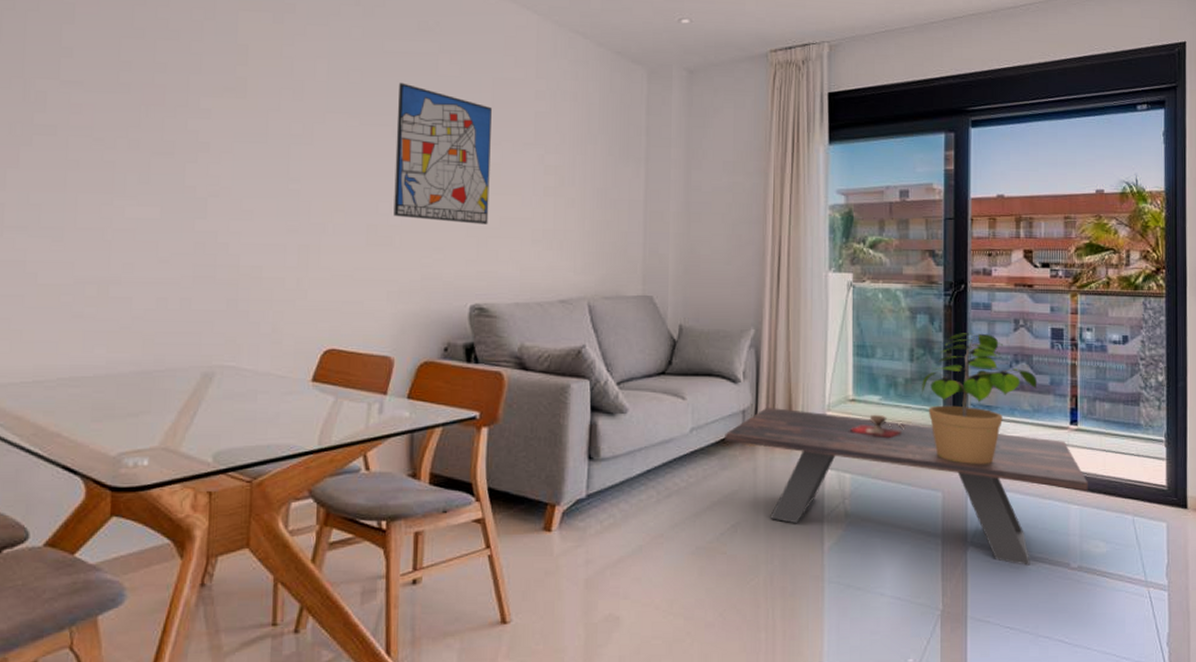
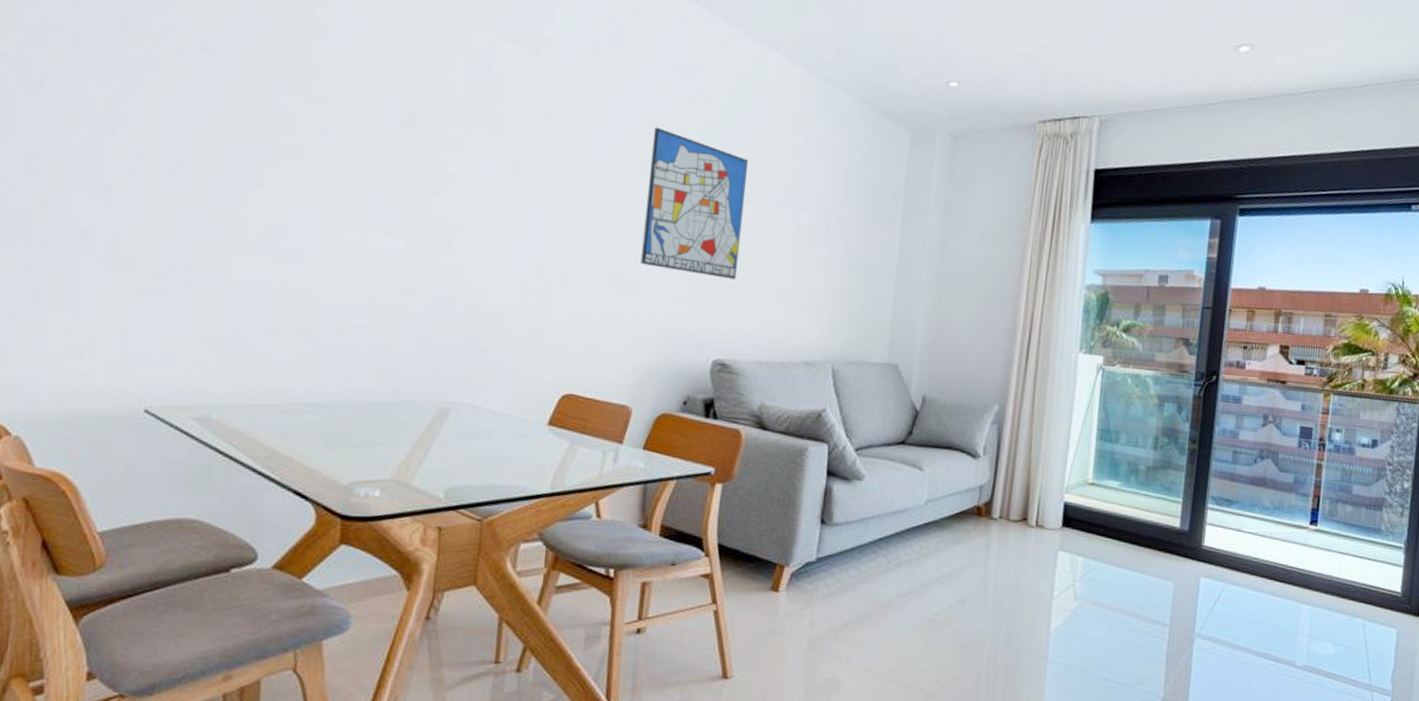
coffee table: present [725,407,1088,566] -> none [959,484,1322,661]
decorative bowl: present [850,414,904,438] -> none [1087,499,1142,524]
potted plant: present [922,333,1038,465] -> none [1162,424,1281,559]

